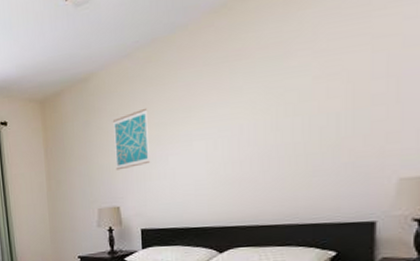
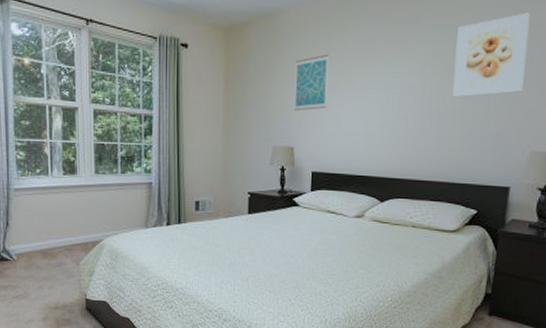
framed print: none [290,21,381,131] -> present [452,12,531,98]

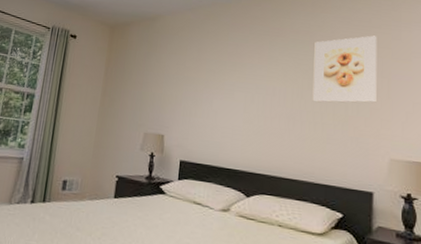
wall art: present [294,53,329,111] -> none [167,54,201,102]

